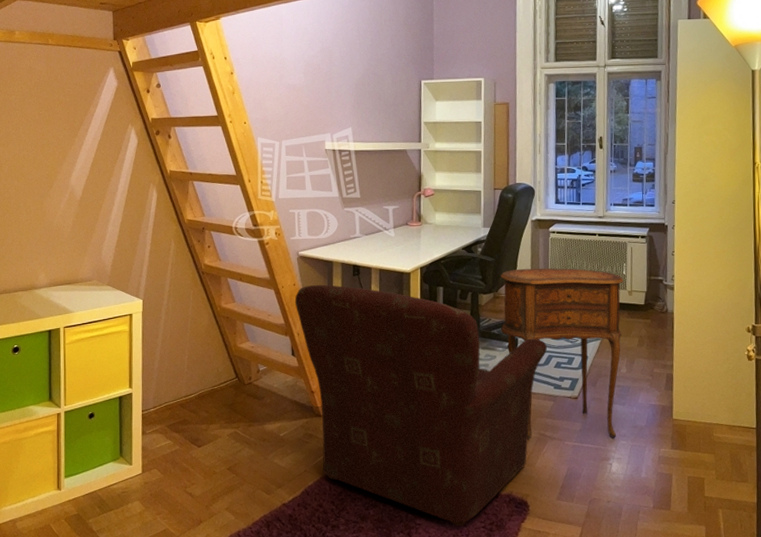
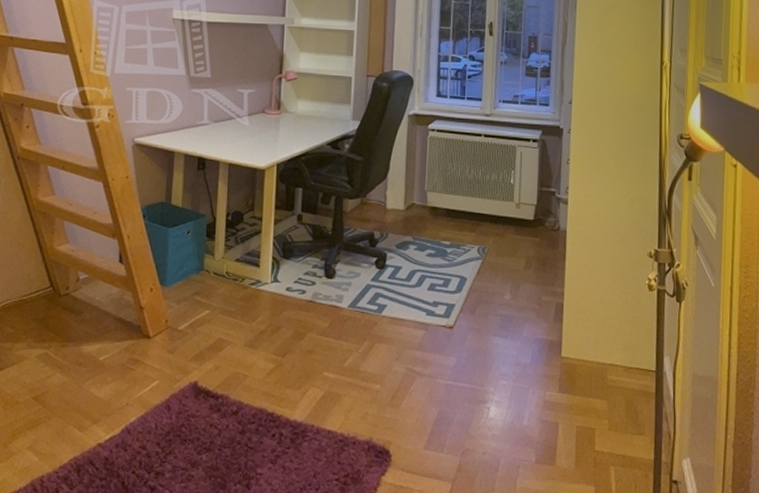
armchair: present [294,285,547,527] -> none [126,179,420,478]
side table: present [500,268,624,439] -> none [368,171,511,377]

